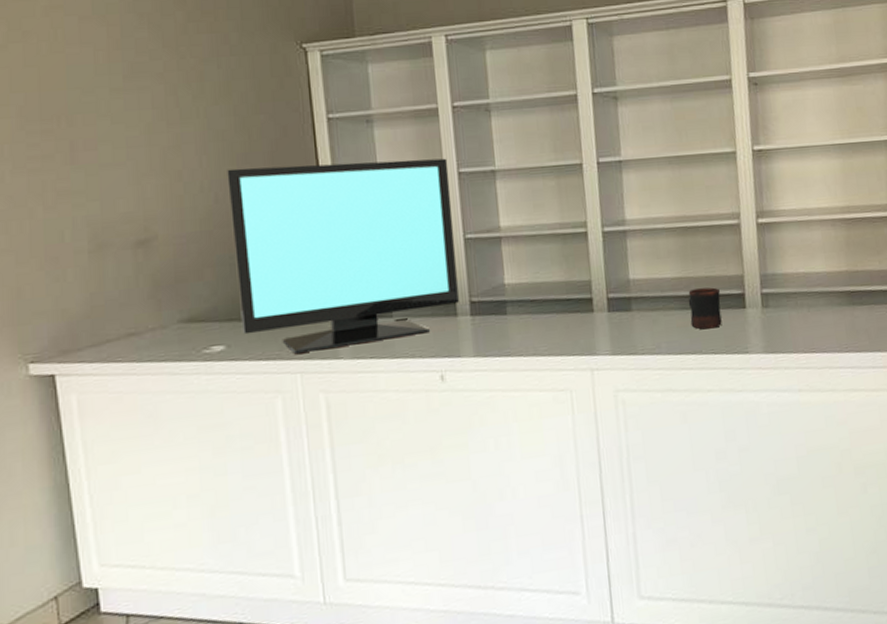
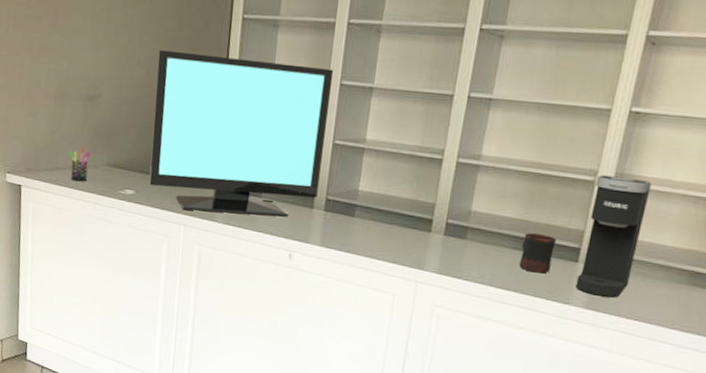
pen holder: none [121,307,155,352] -> present [69,148,92,182]
coffee maker: none [740,213,797,338] -> present [576,175,652,298]

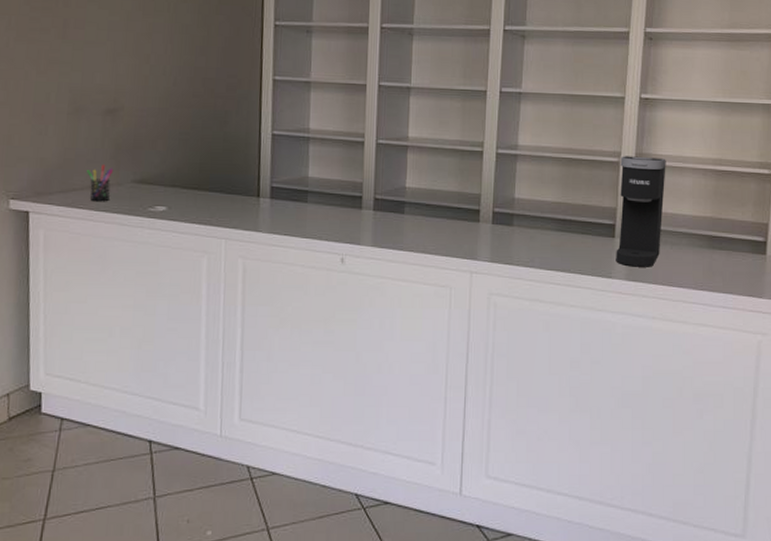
monitor: present [148,49,334,217] -> none [182,58,371,223]
mug: present [519,233,556,274] -> none [563,214,593,252]

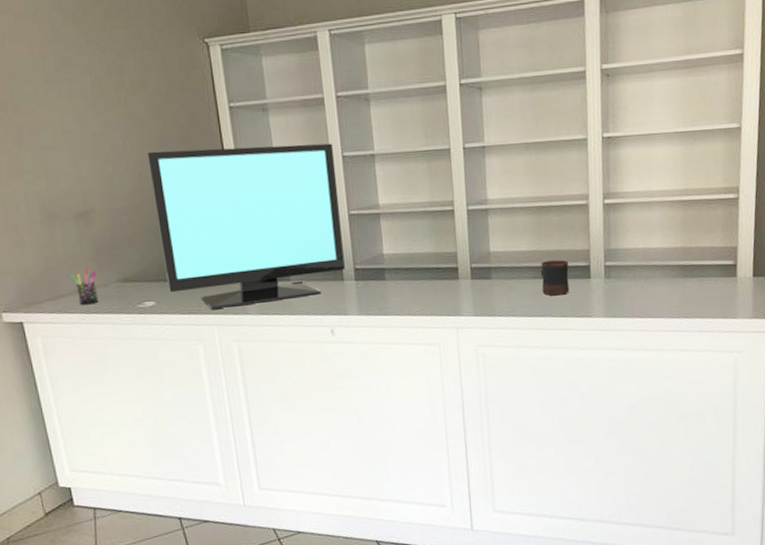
monitor: none [182,58,371,223] -> present [146,143,345,310]
mug: none [563,214,593,252] -> present [540,260,569,296]
coffee maker: present [616,156,666,267] -> none [589,195,635,304]

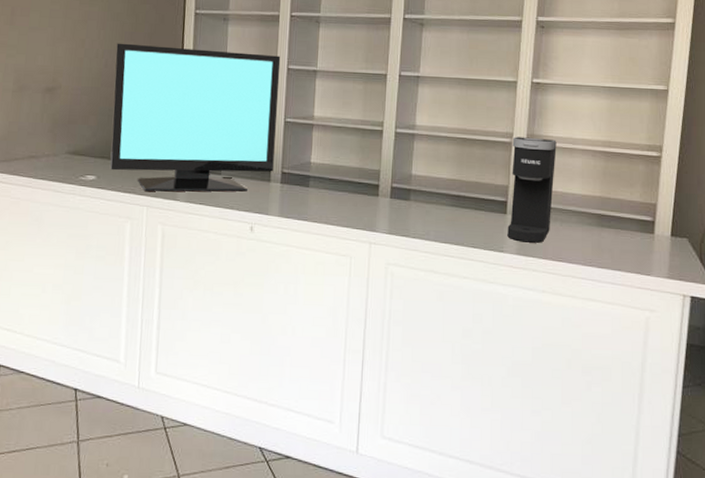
pen holder: present [71,268,98,305] -> none [27,137,51,171]
mug: present [540,260,569,296] -> none [457,191,486,226]
coffee maker: none [589,195,635,304] -> present [507,136,557,243]

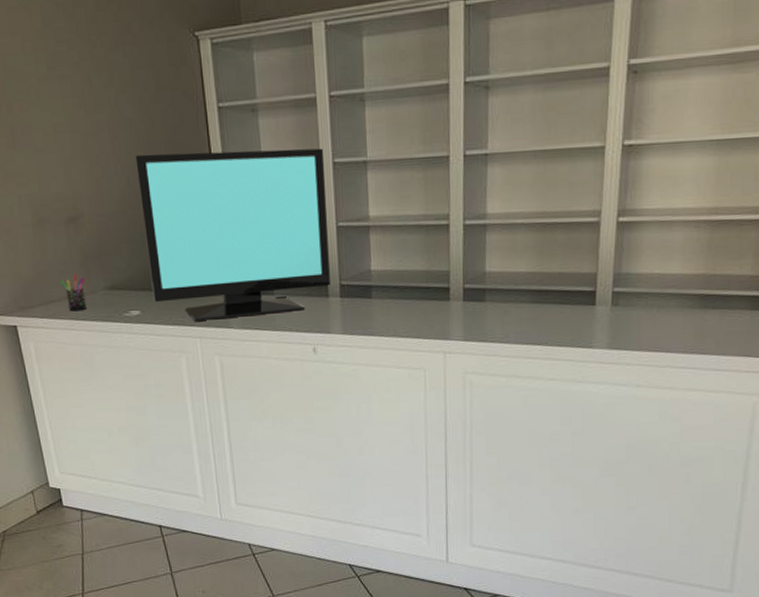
pen holder: none [27,137,51,171] -> present [61,274,86,312]
coffee maker: present [507,136,557,243] -> none [597,212,653,335]

